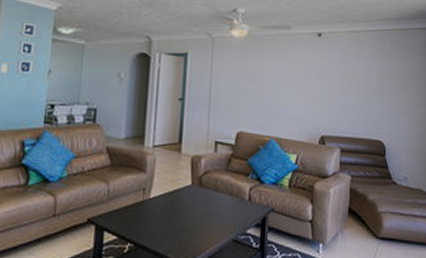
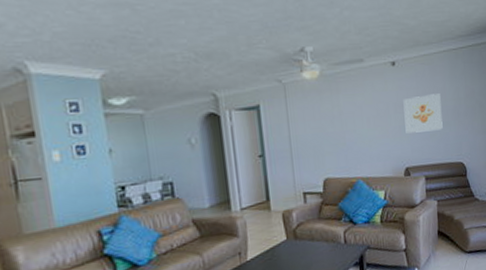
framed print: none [325,68,364,105] -> present [403,93,443,134]

